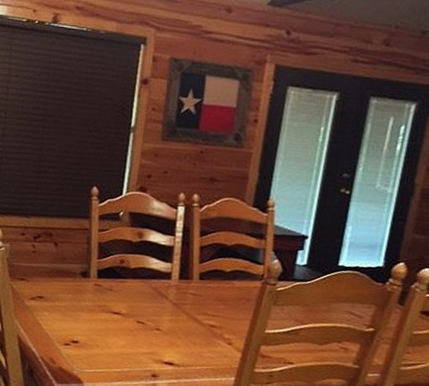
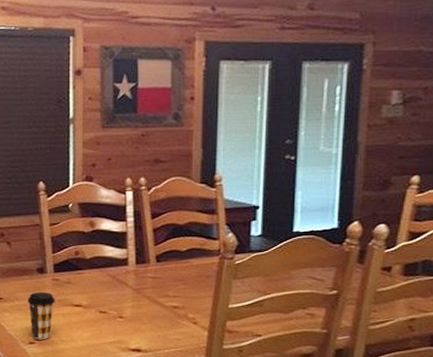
coffee cup: none [67,295,95,343] -> present [27,291,55,340]

